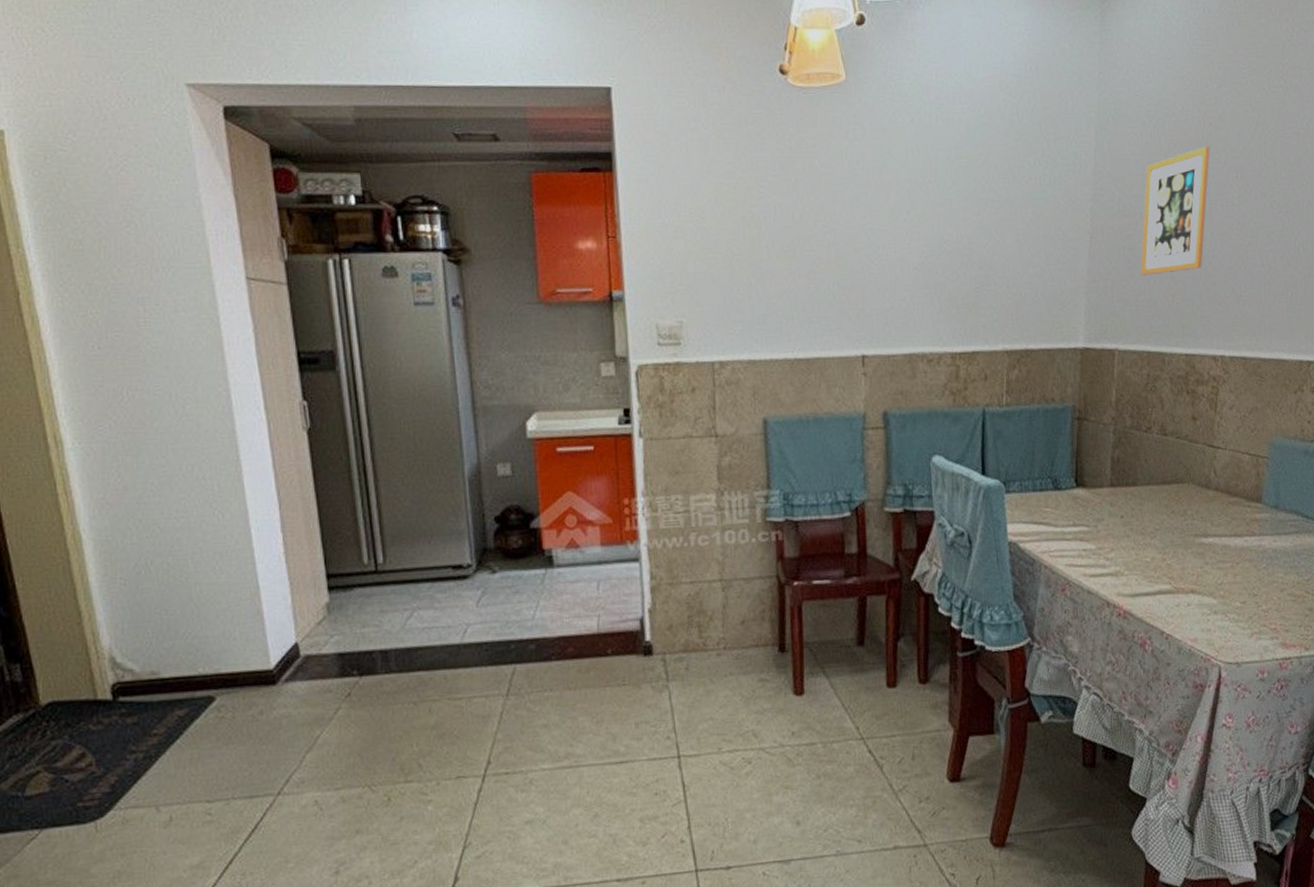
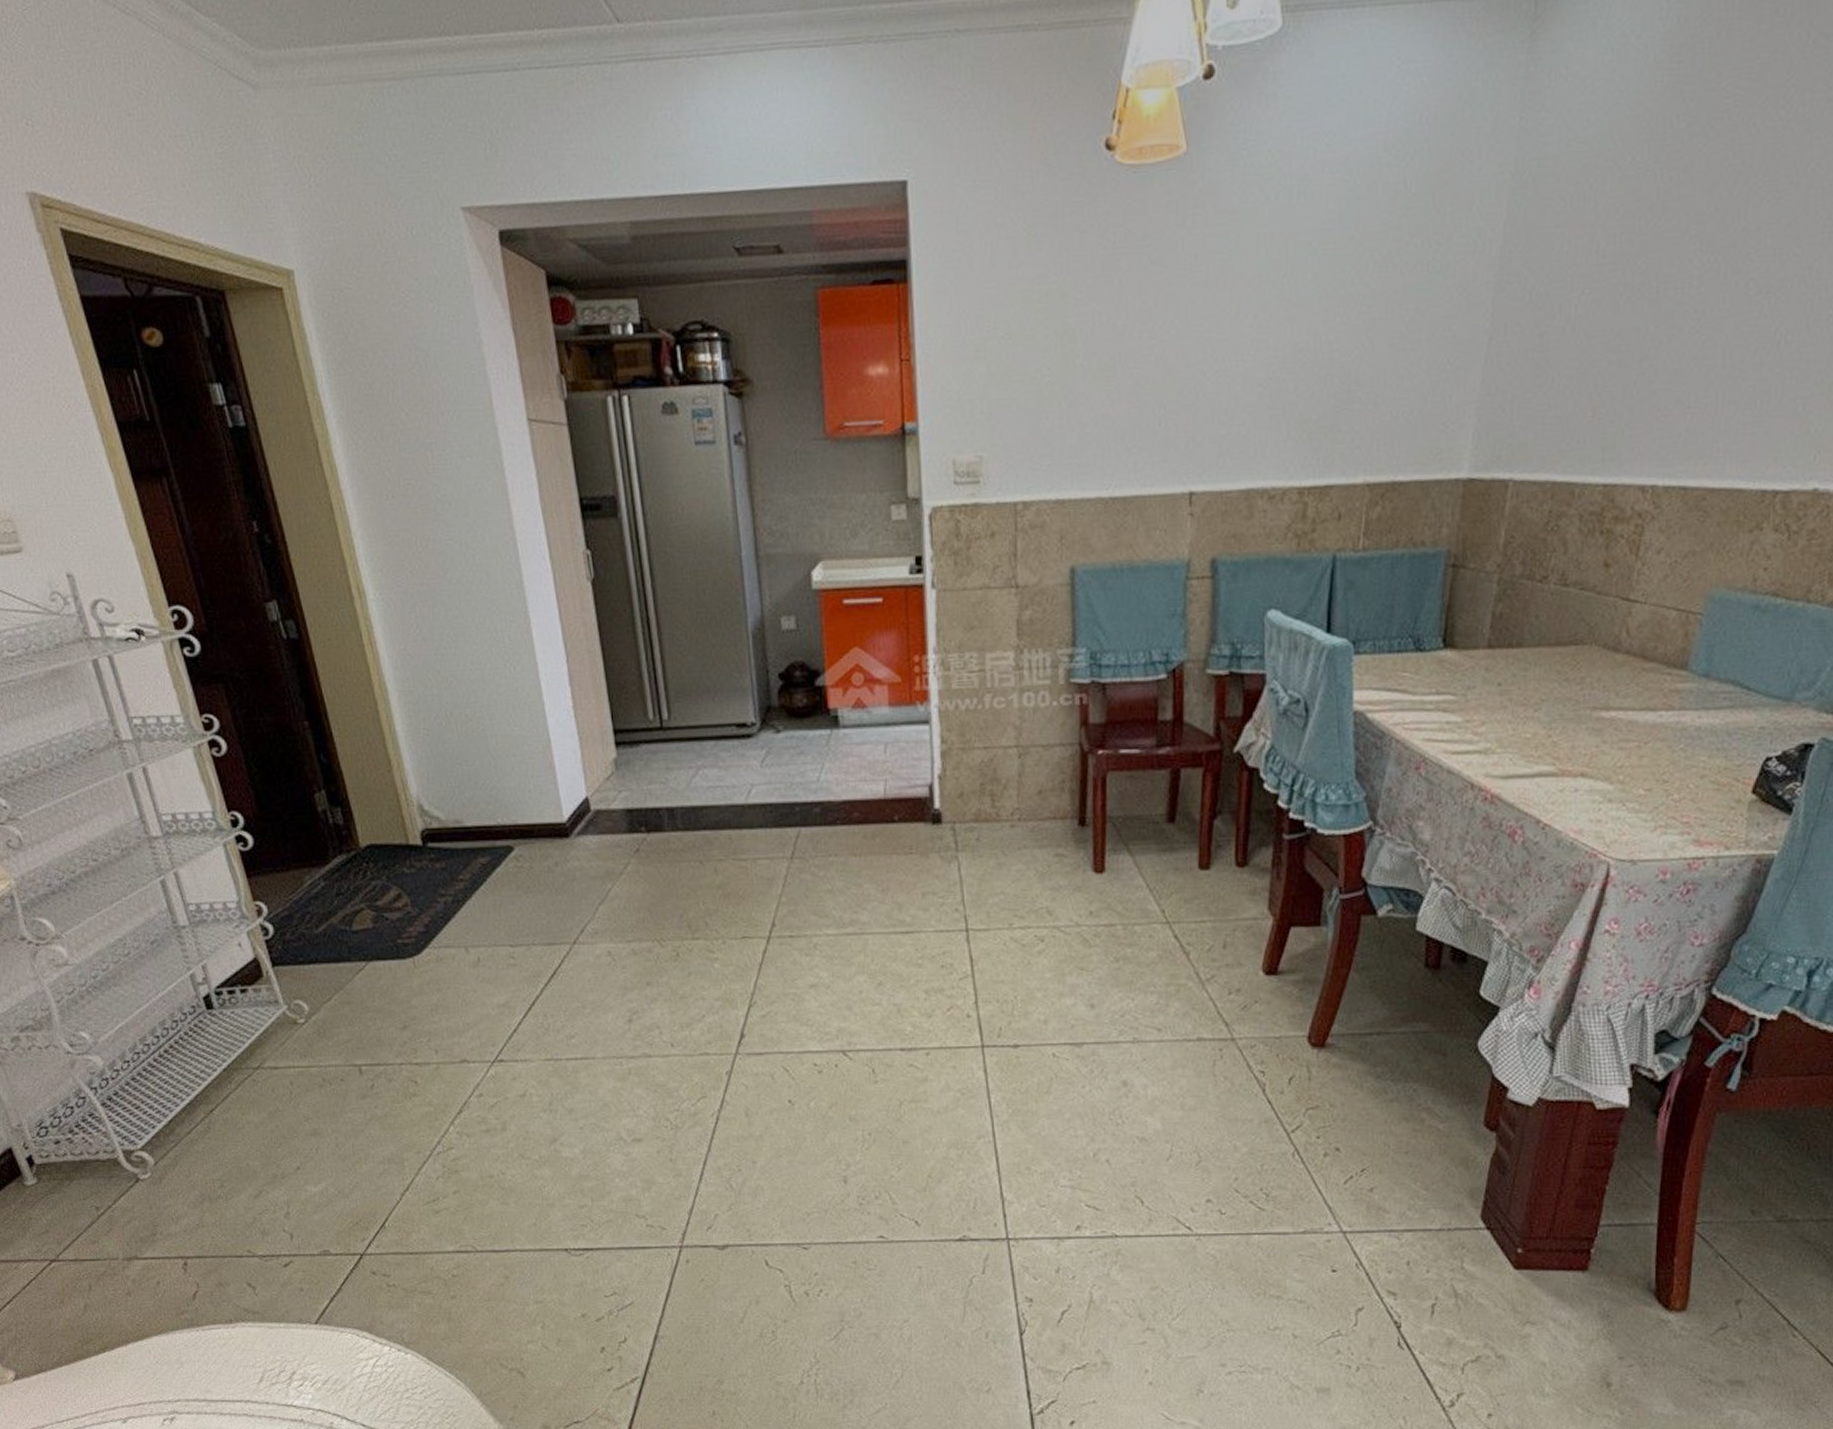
picture frame: present [1140,146,1210,276] -> none [1553,209,1666,385]

